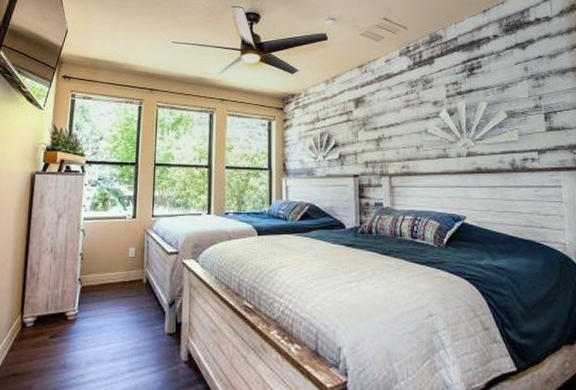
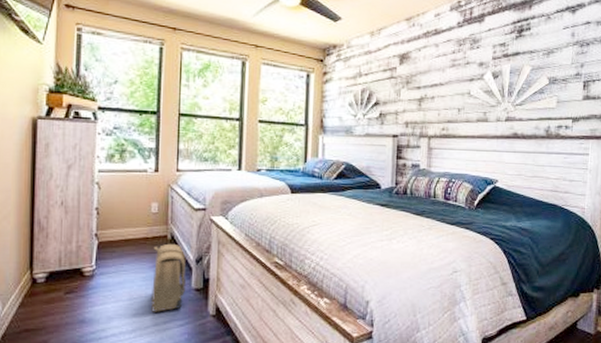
backpack: none [127,287,160,358] -> present [151,243,187,312]

